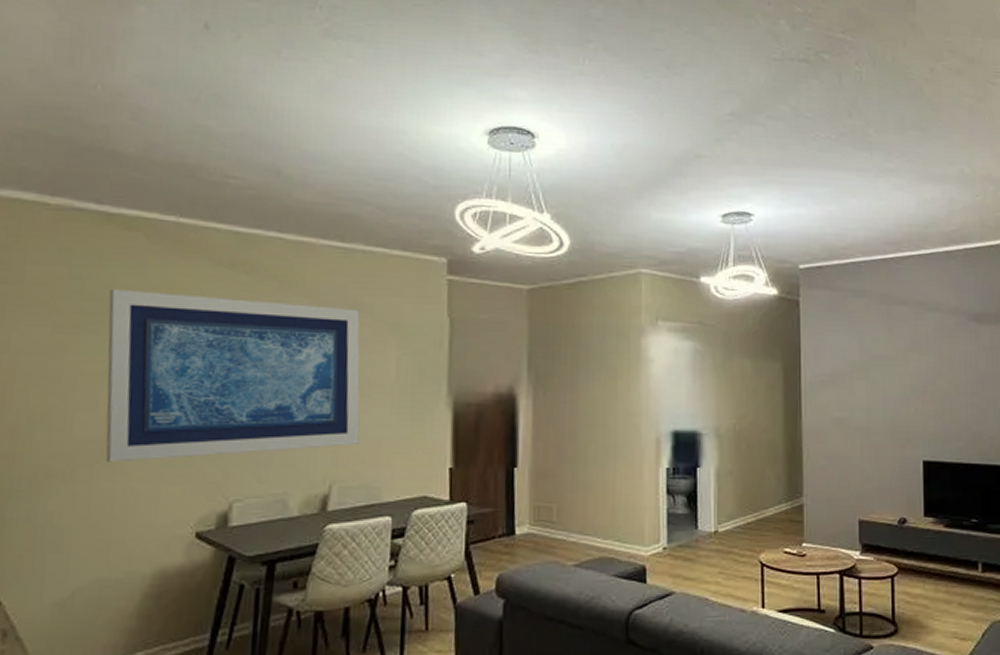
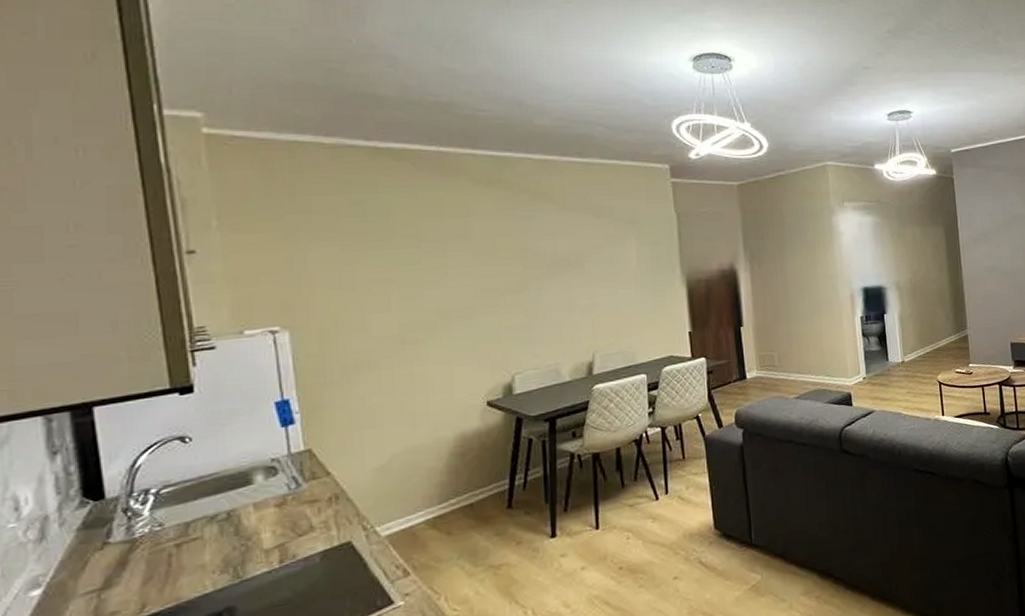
wall art: present [106,288,360,462] -> none [388,210,613,353]

